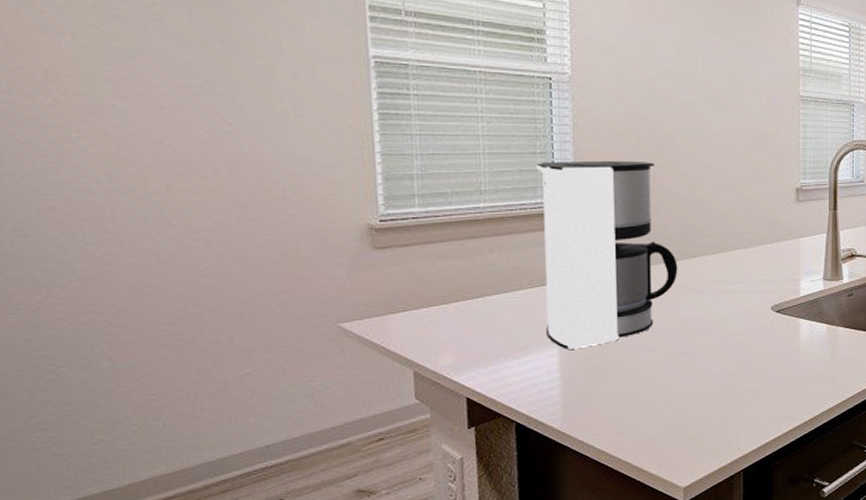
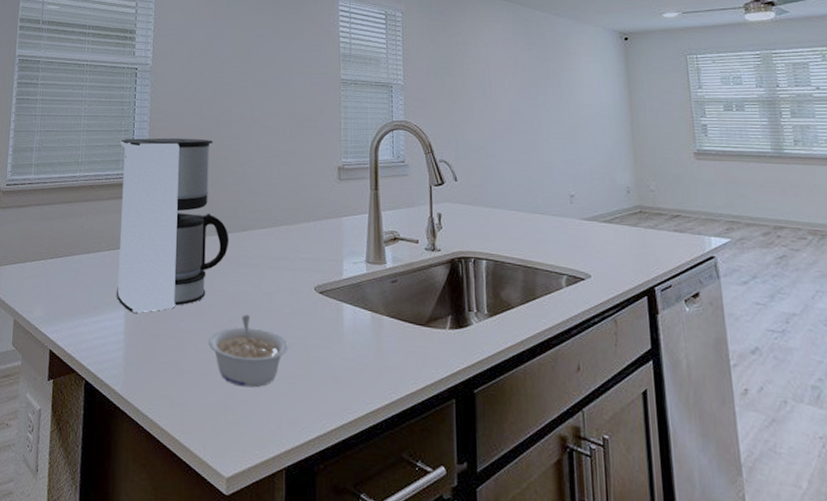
legume: none [659,339,744,406] -> present [208,315,288,388]

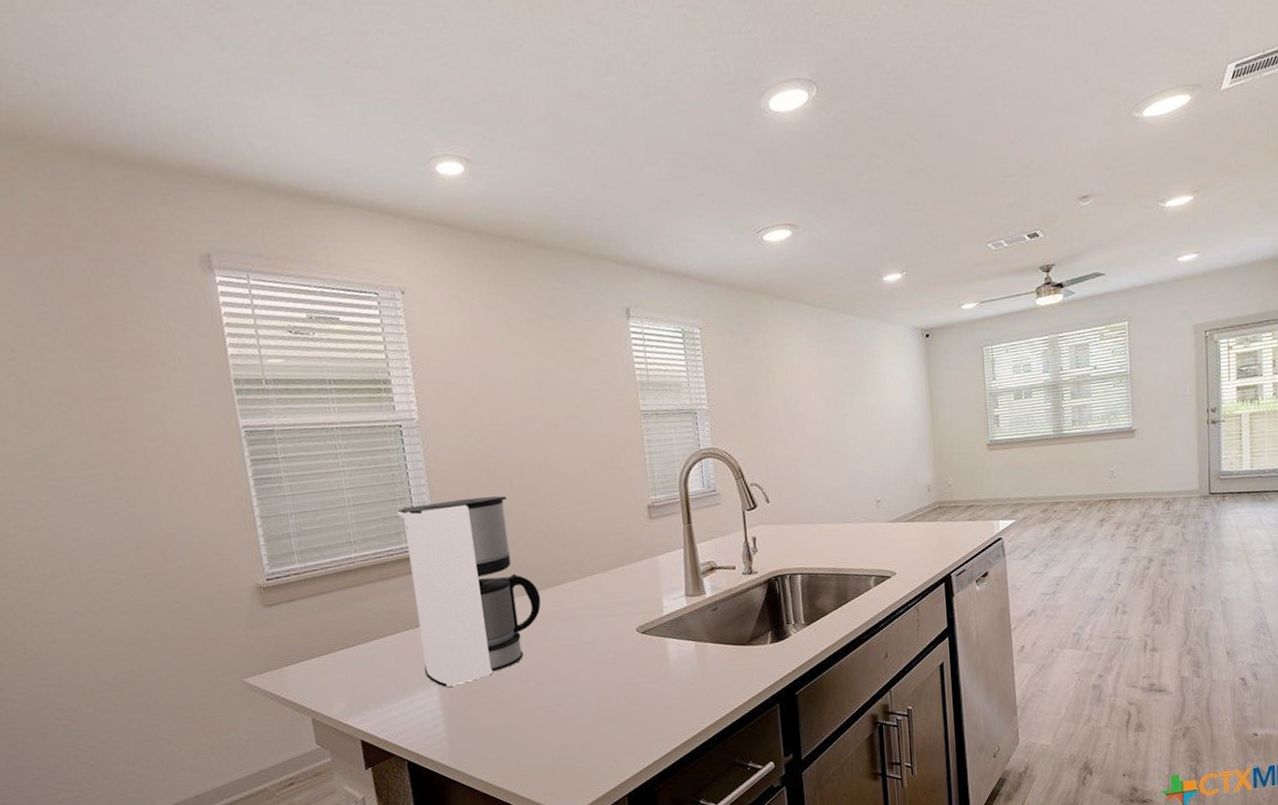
legume: present [208,315,288,388] -> none [533,667,616,734]

